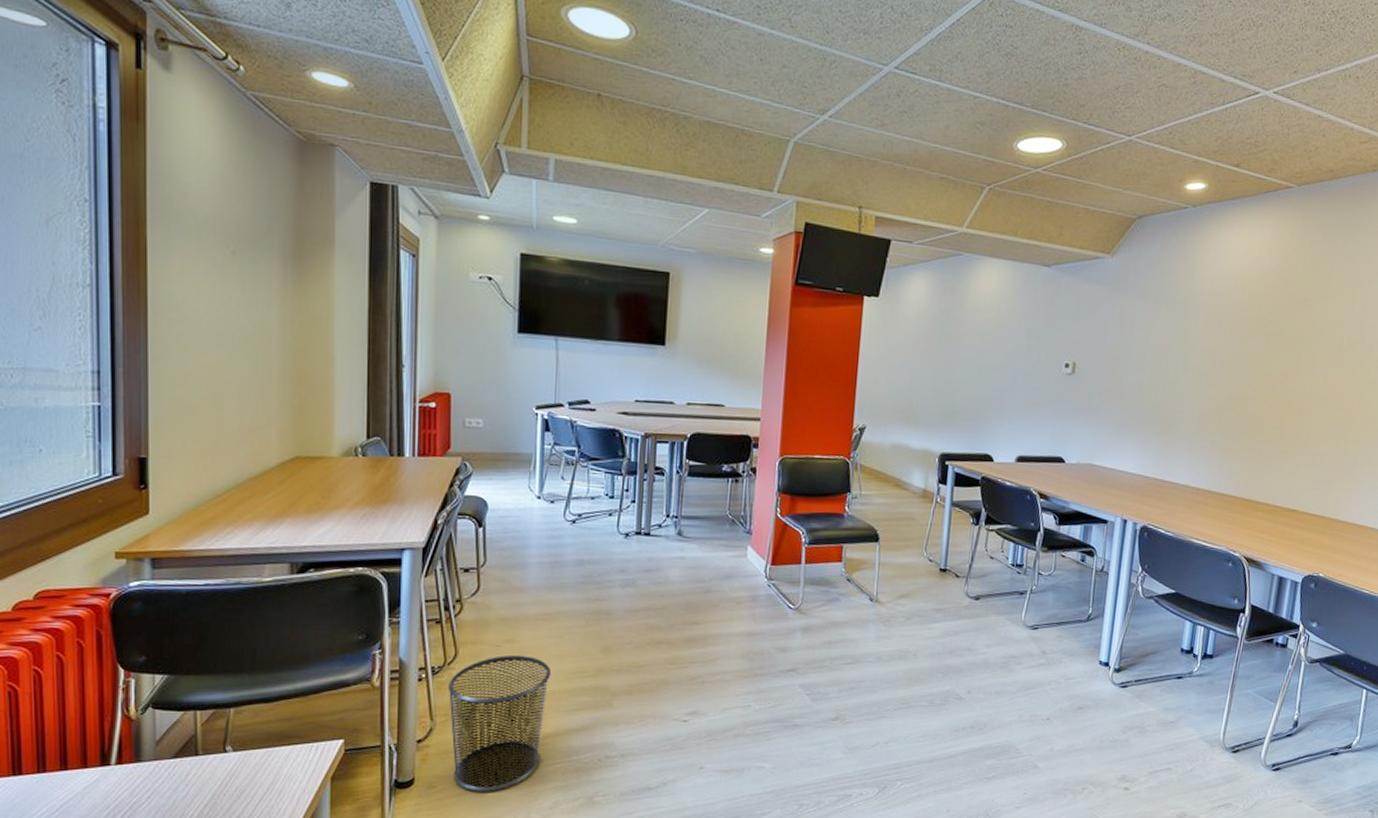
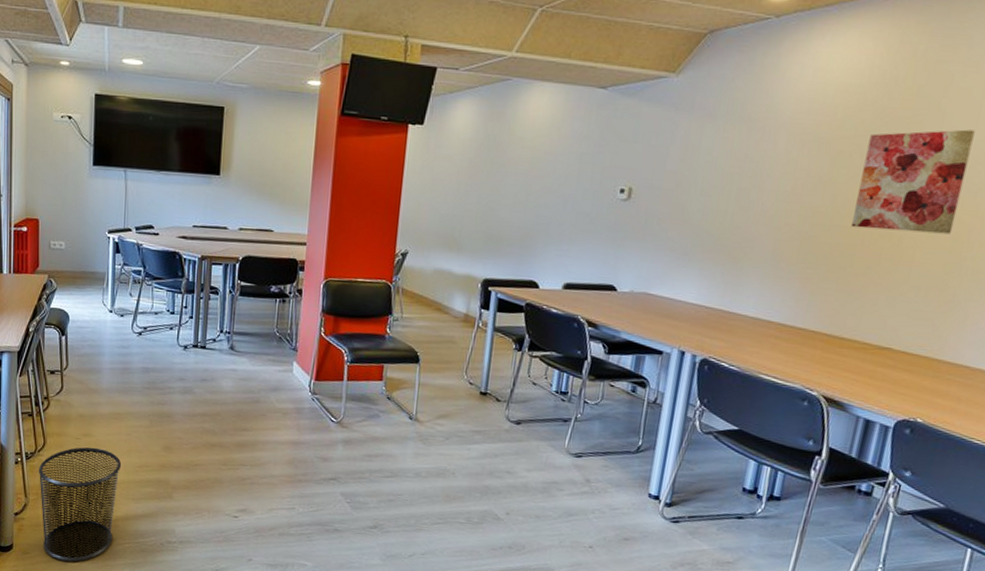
wall art: none [1261,313,1352,406] -> present [851,129,975,235]

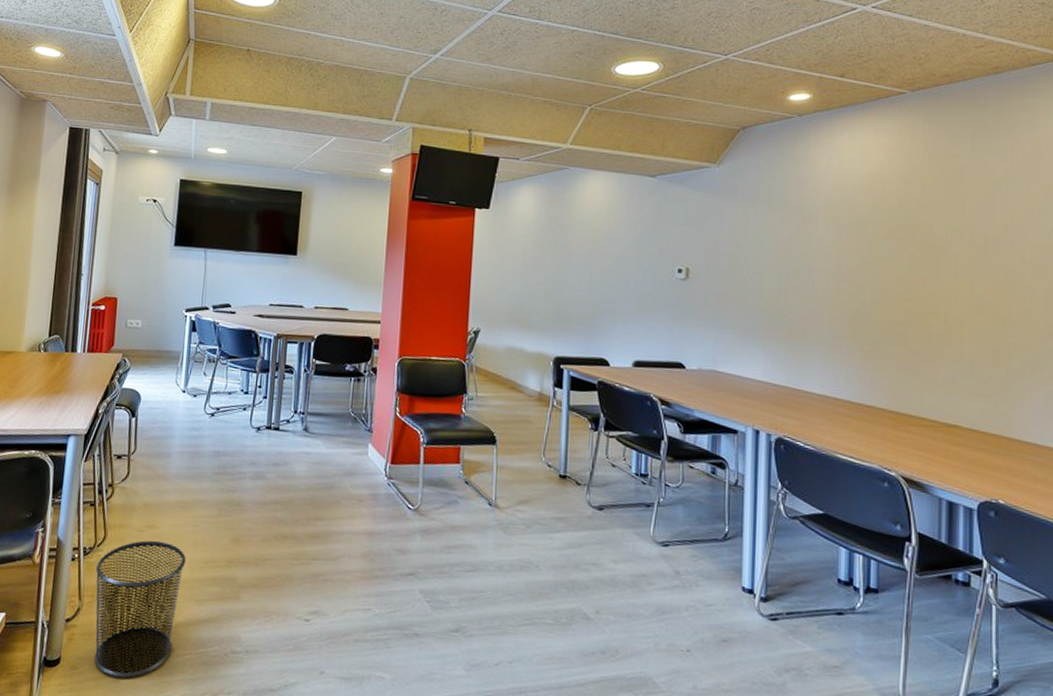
wall art: present [851,129,975,235] -> none [899,215,993,312]

